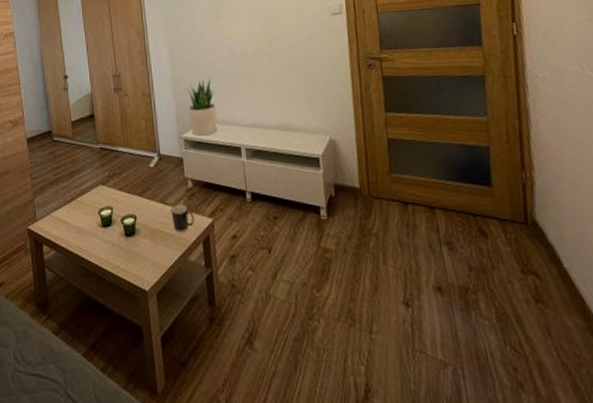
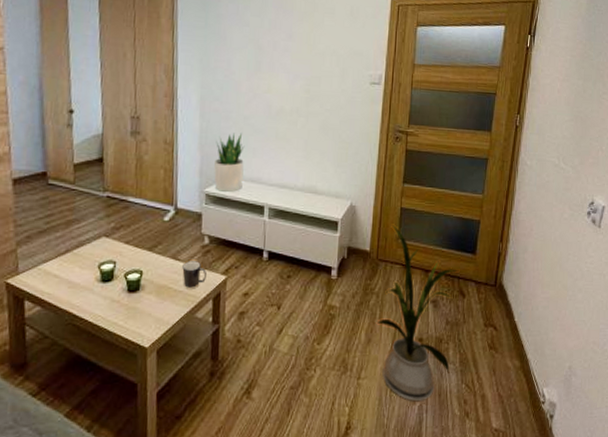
house plant: none [379,158,486,365] -> present [377,225,459,402]

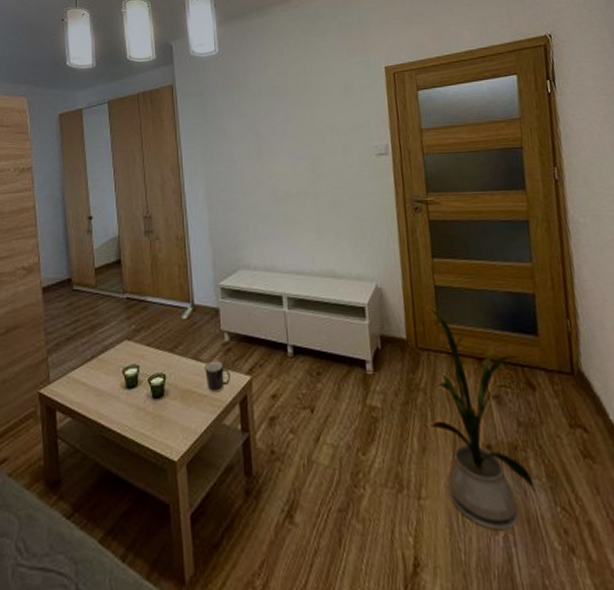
planter: present [214,133,244,192] -> none [226,221,257,284]

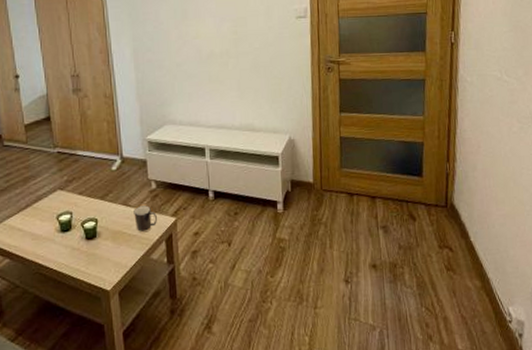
house plant: present [426,307,536,531] -> none [328,155,407,328]

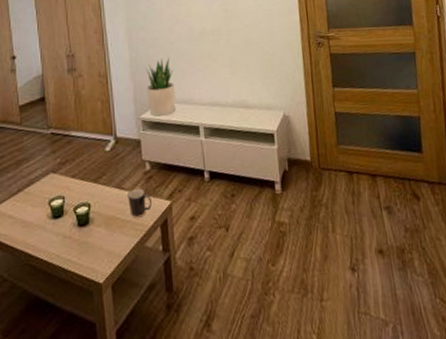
planter: none [152,80,182,138] -> present [146,58,176,116]

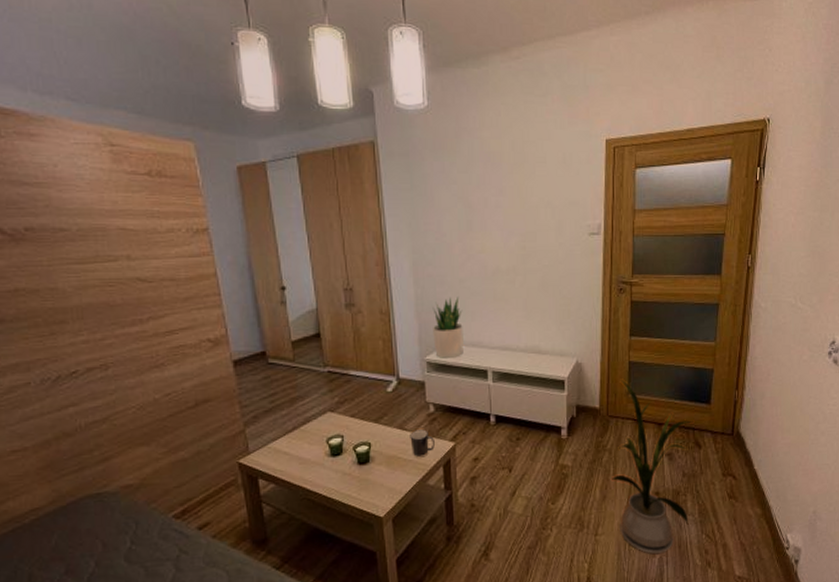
house plant: none [328,131,419,323] -> present [612,380,693,555]

